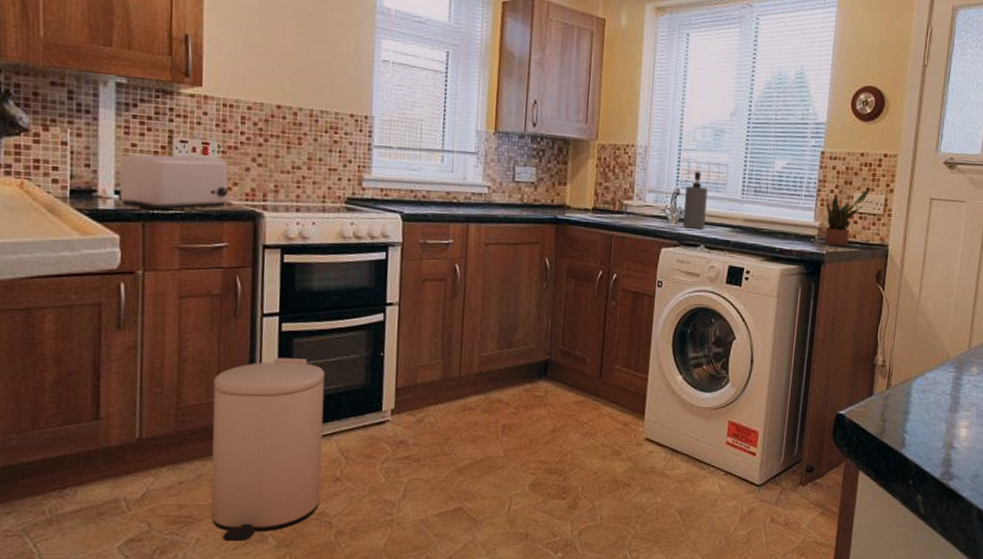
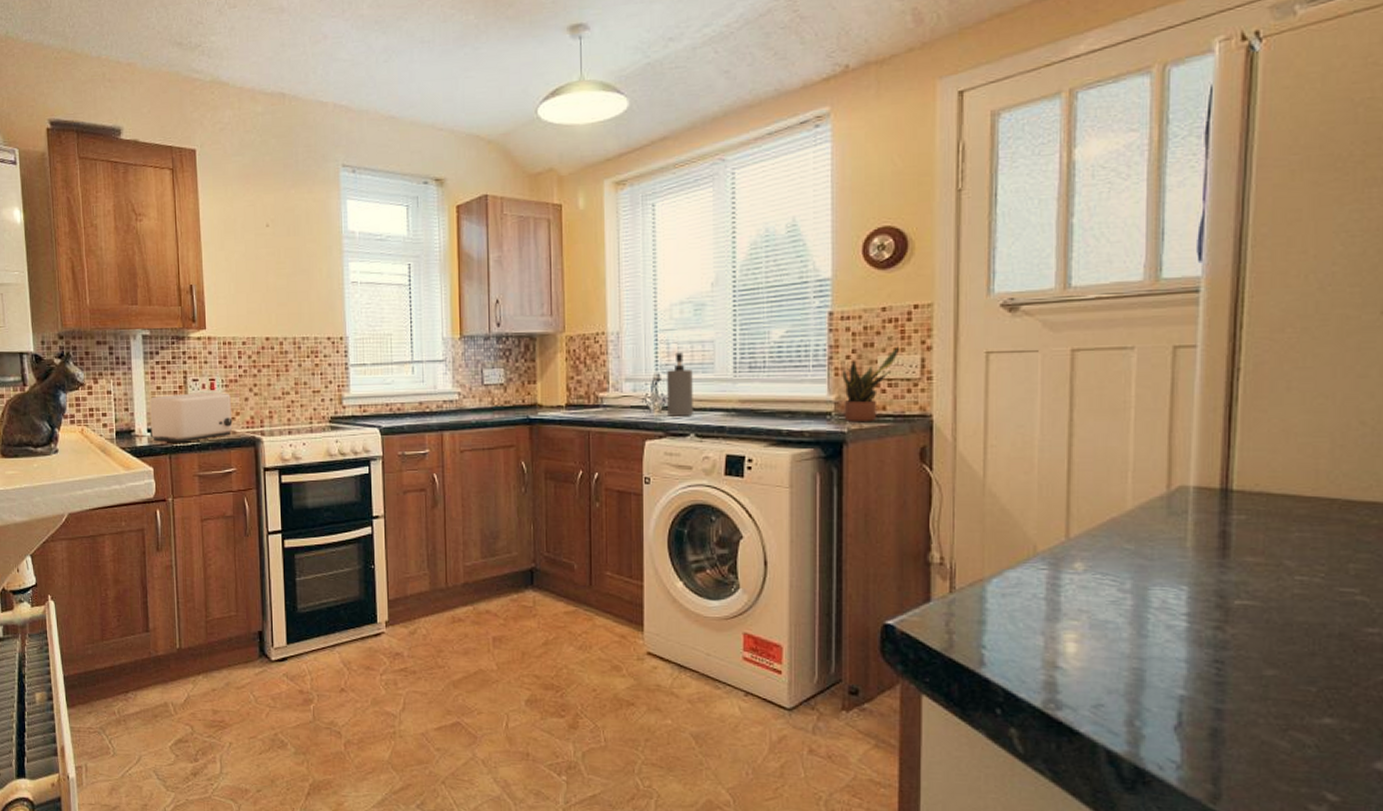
pedal bin: present [211,358,326,542] -> none [233,573,329,747]

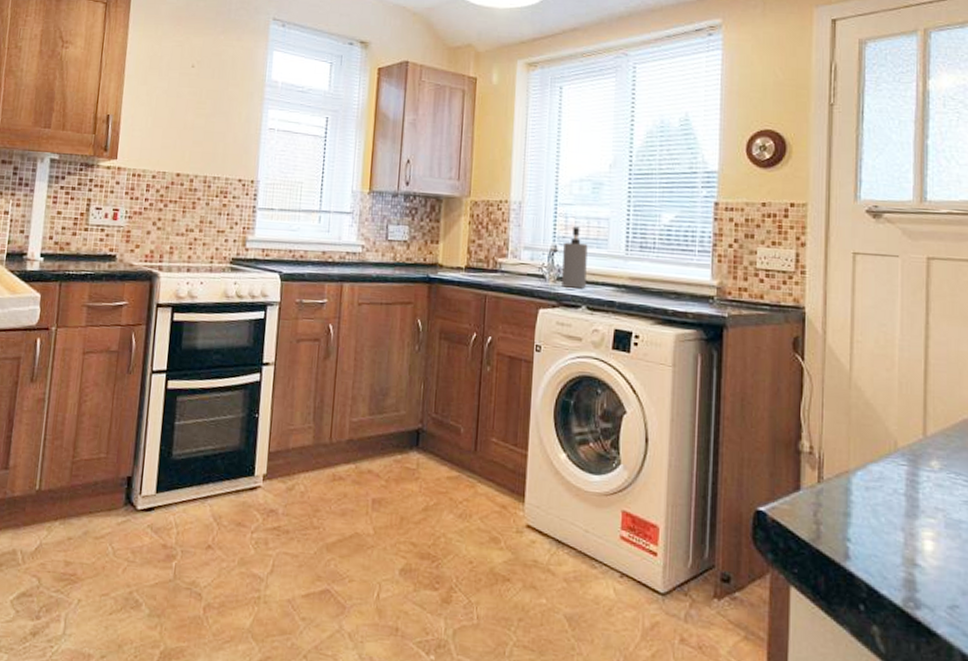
toaster: present [150,392,233,443] -> none [44,221,133,271]
potted plant: present [842,346,899,421] -> none [725,240,776,308]

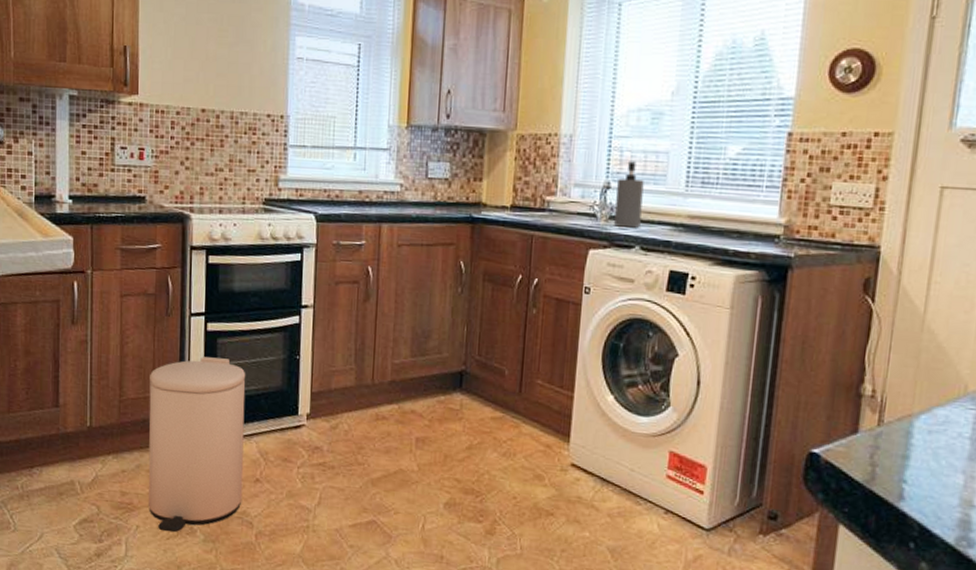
pedal bin: none [93,415,204,607] -> present [148,356,246,533]

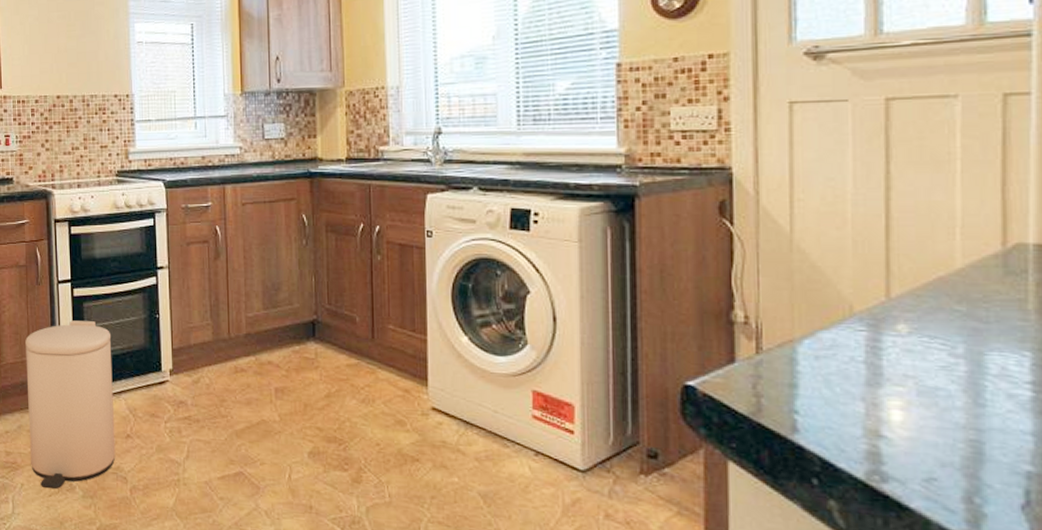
soap dispenser: present [614,161,644,228] -> none [443,105,476,170]

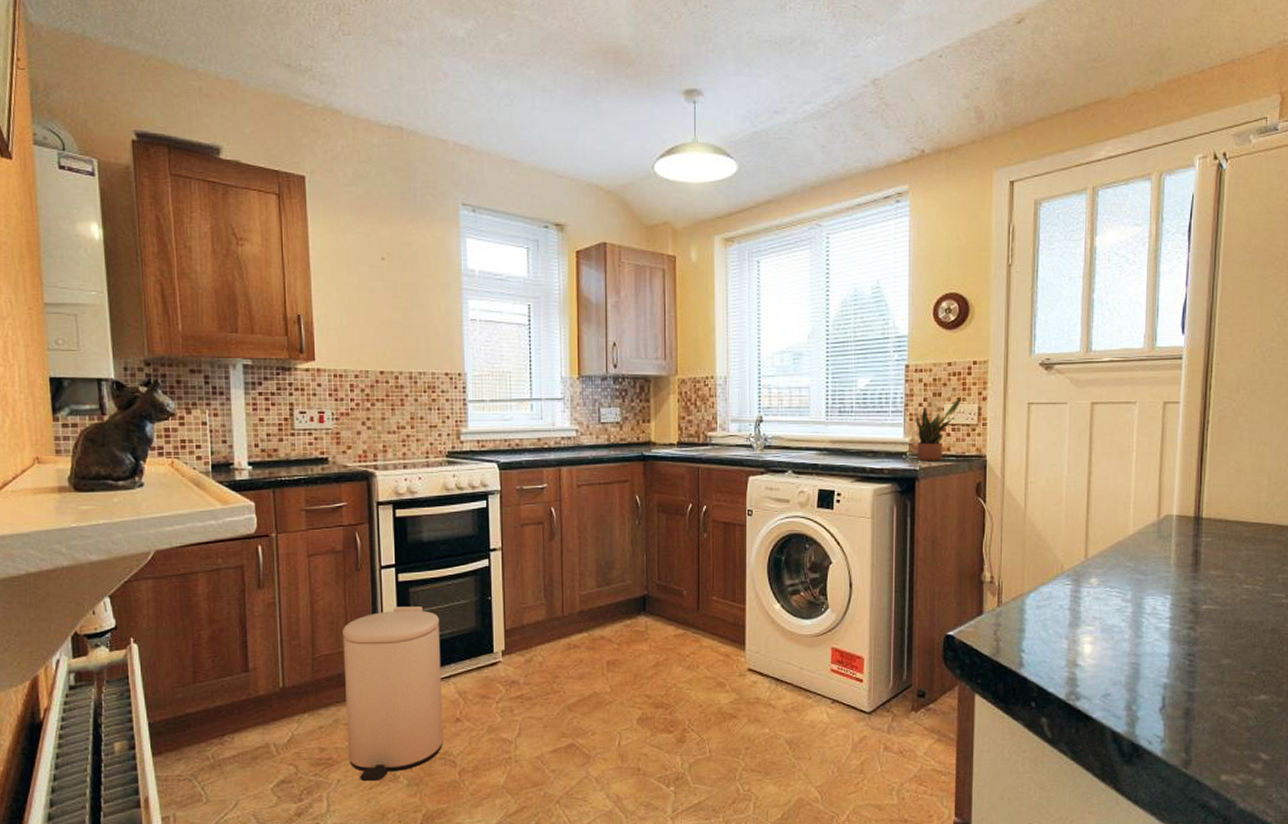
potted plant: none [632,97,693,174] -> present [915,396,961,460]

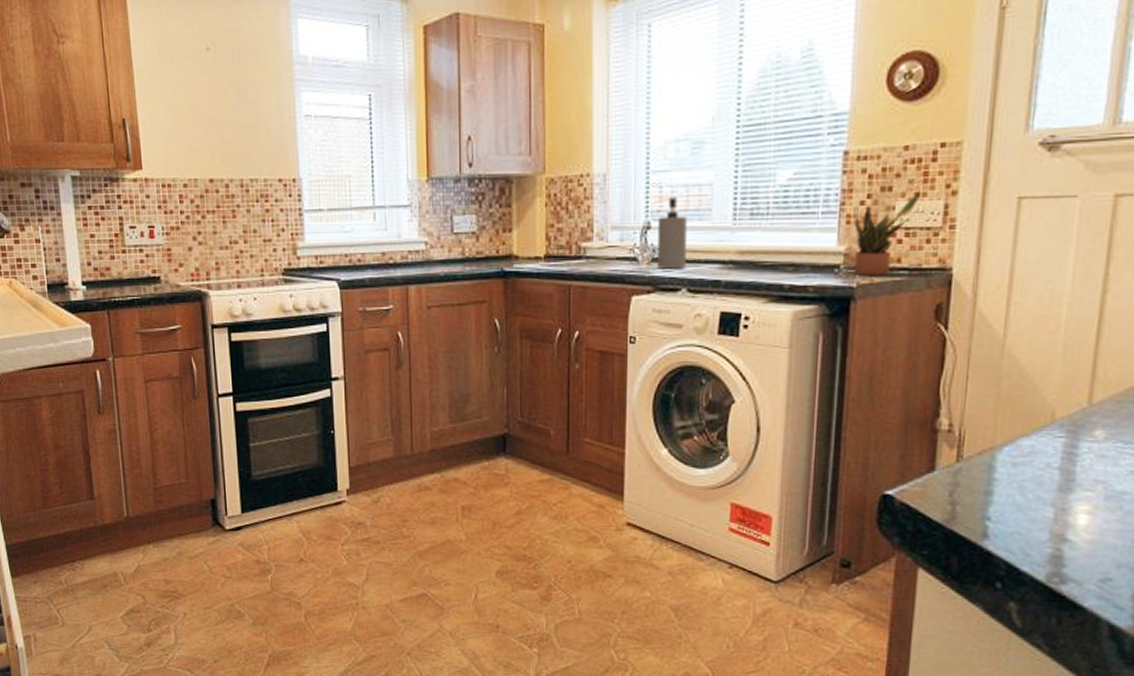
pedal bin: present [343,606,444,782] -> none [182,438,288,618]
soap dispenser: none [765,397,791,455] -> present [654,197,687,269]

